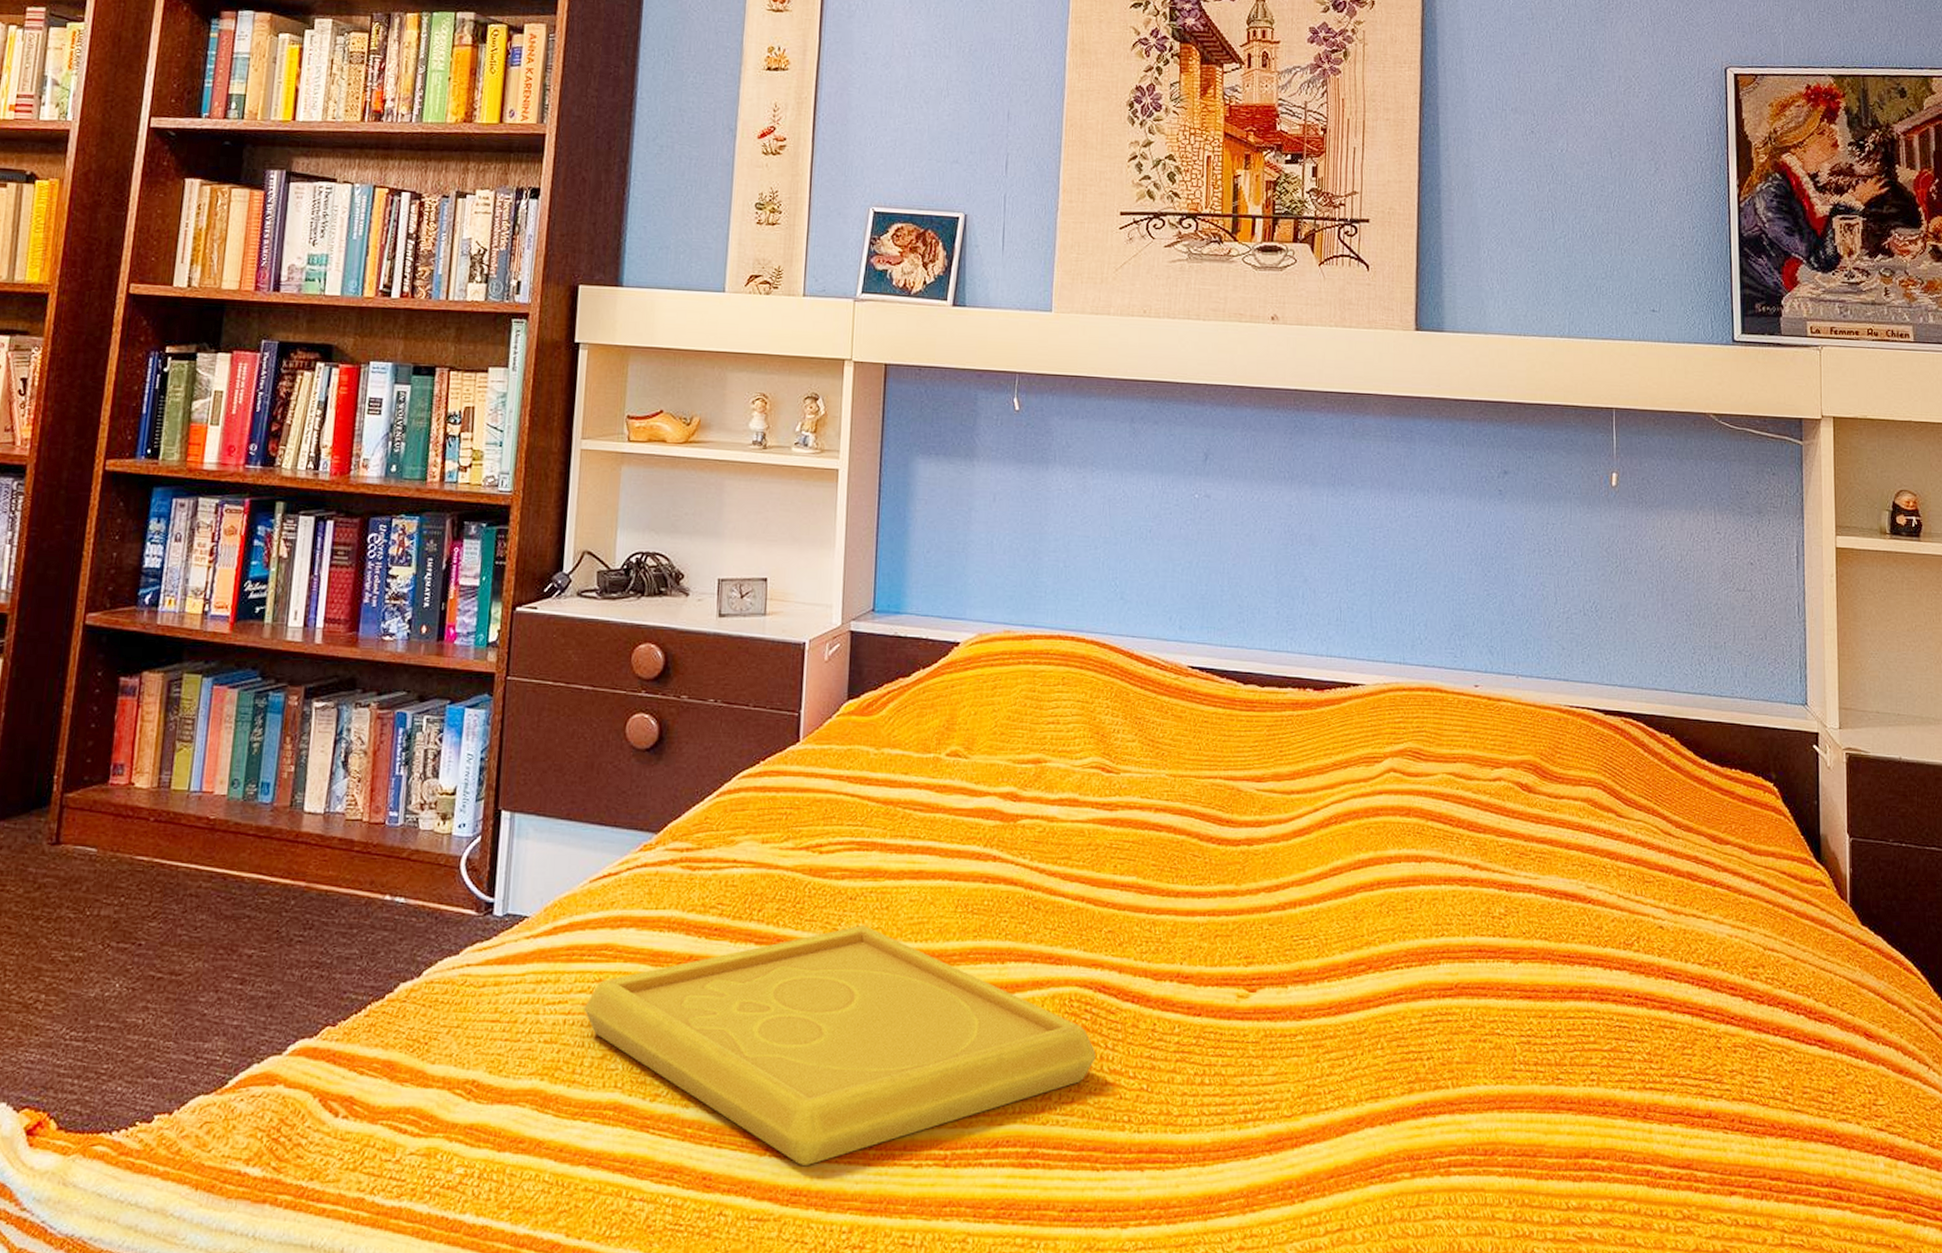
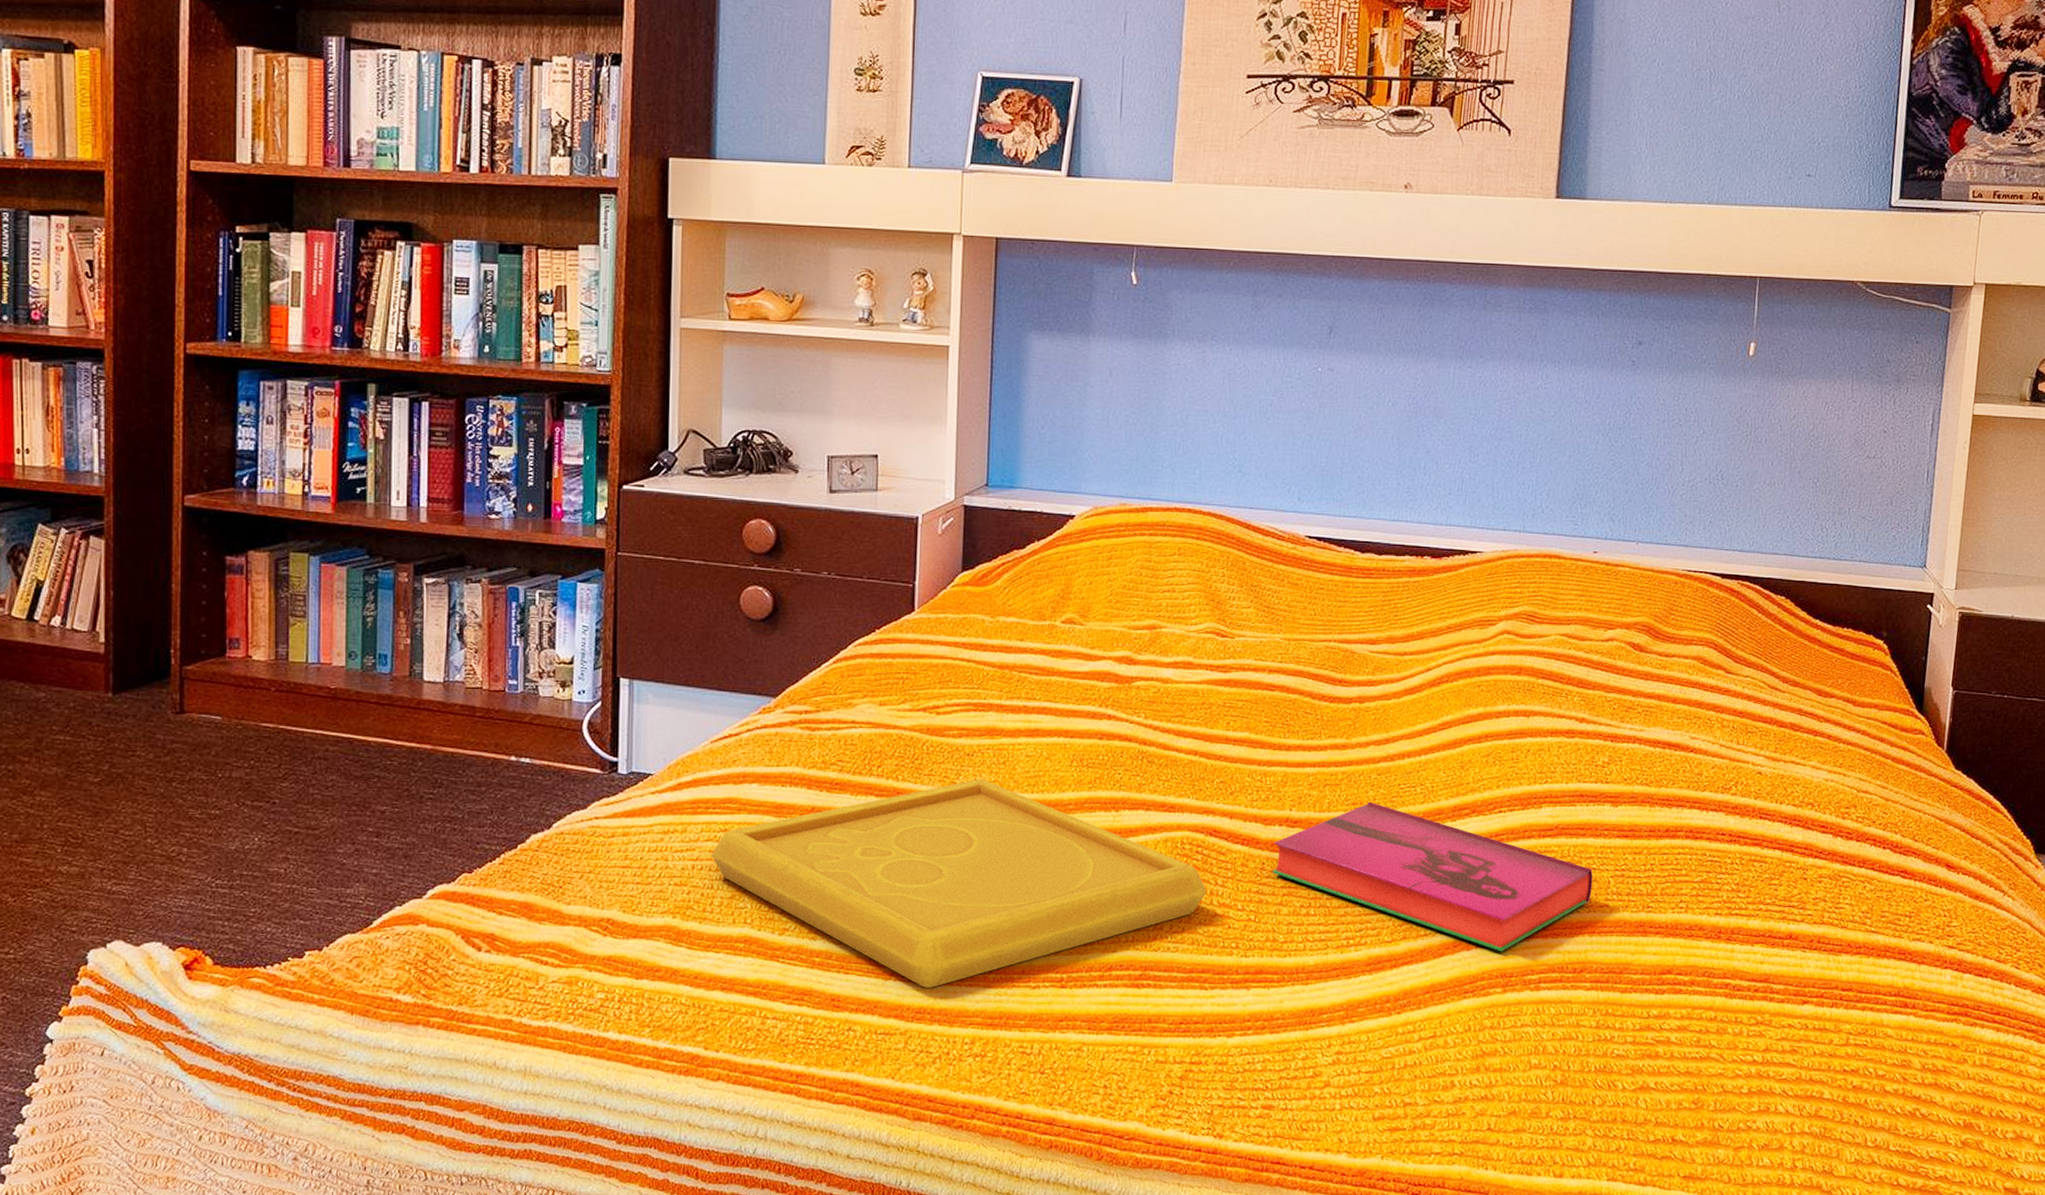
hardback book: none [1164,955,1498,1130] -> present [1273,801,1593,952]

